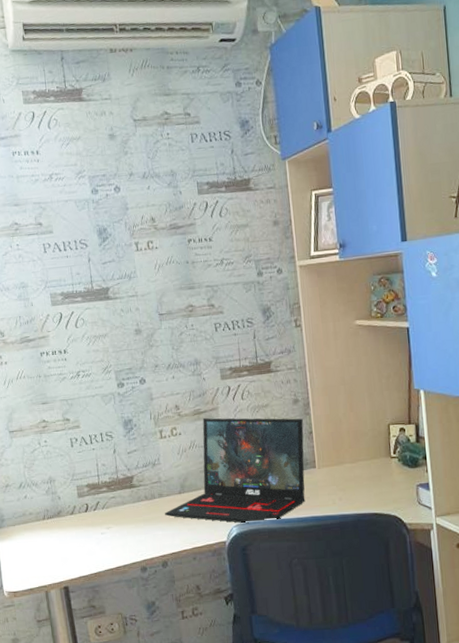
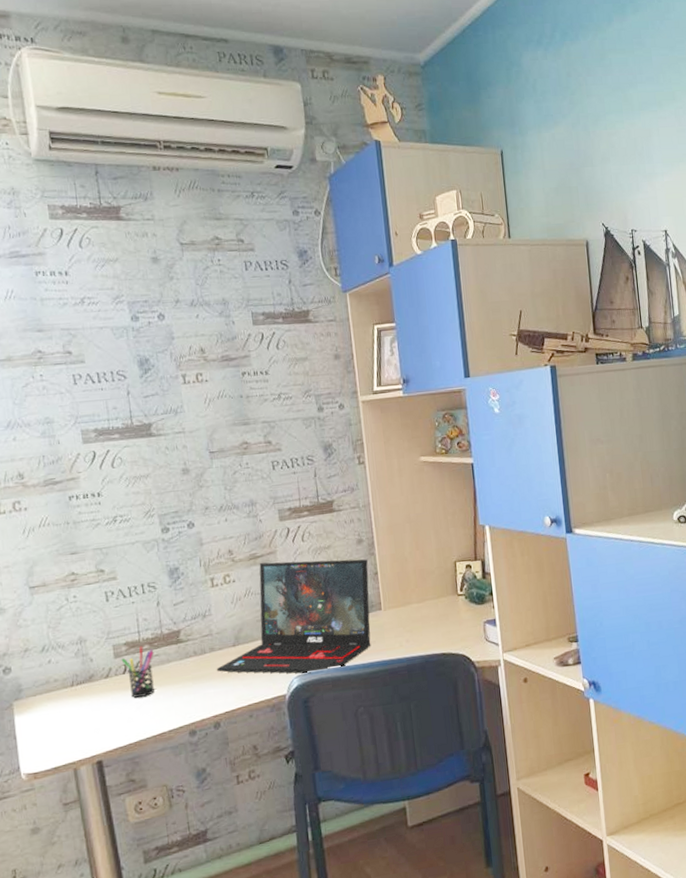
pen holder: none [83,488,112,534] -> present [121,646,156,698]

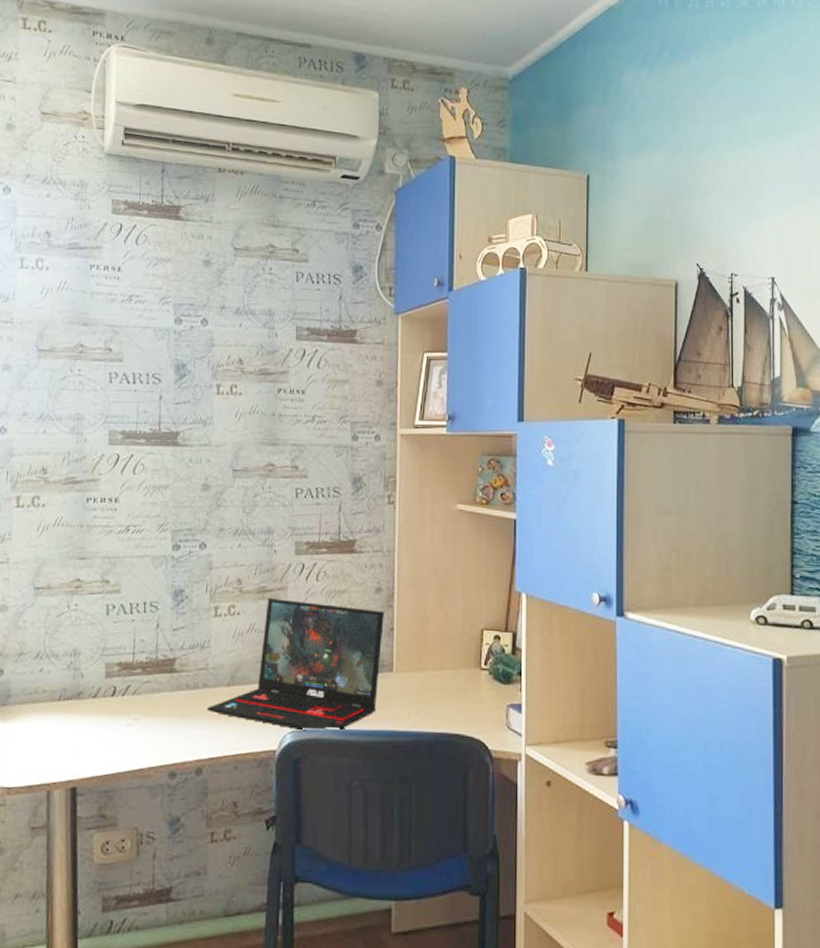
pen holder: present [121,646,156,698] -> none [112,669,146,725]

